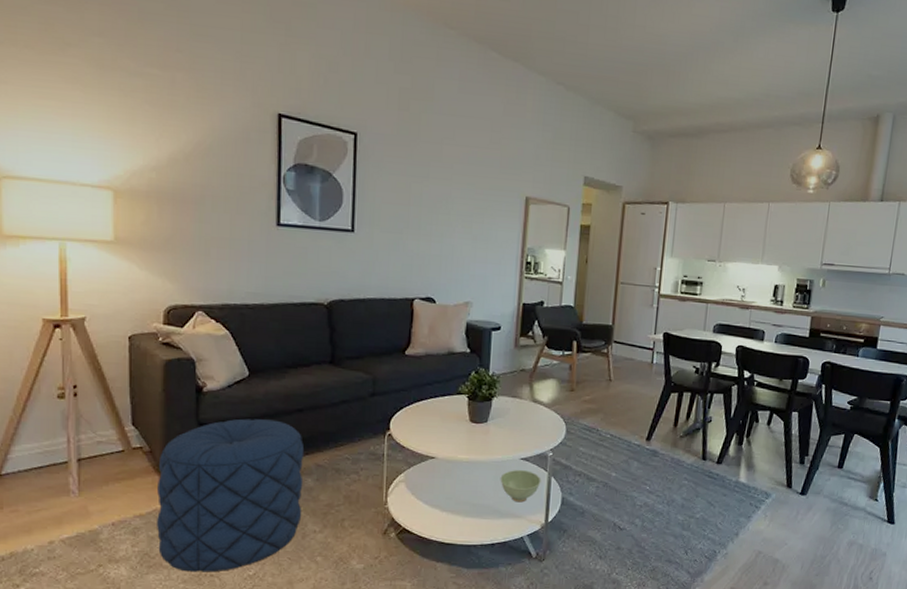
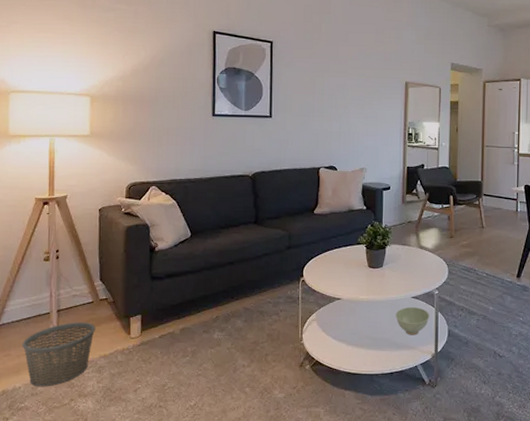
basket: none [33,474,129,550] -> present [22,322,96,387]
pouf: present [157,418,305,572] -> none [117,272,235,404]

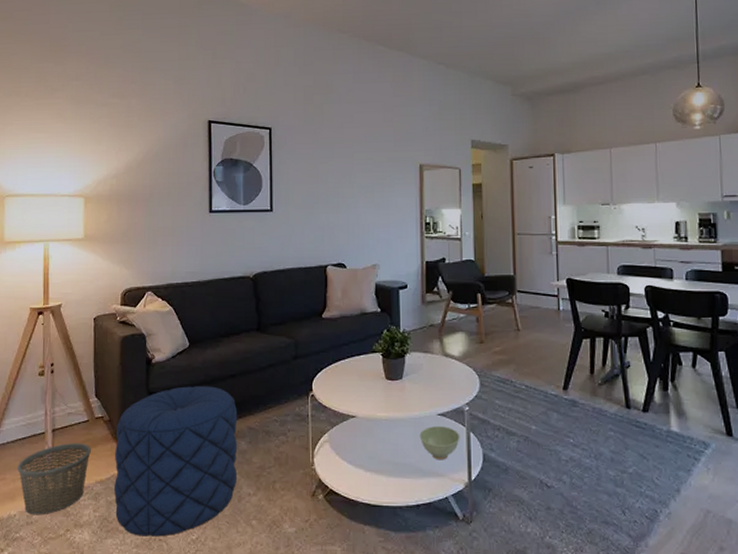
pouf: none [117,272,235,404] -> present [114,386,238,537]

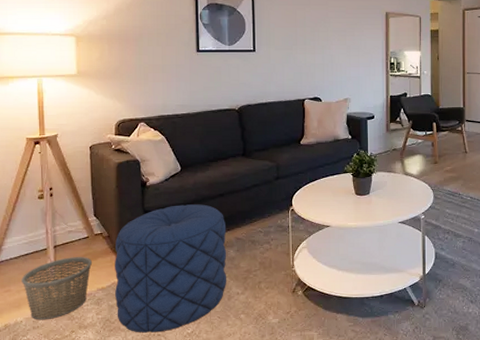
bowl: present [419,426,460,460] -> none [383,232,417,259]

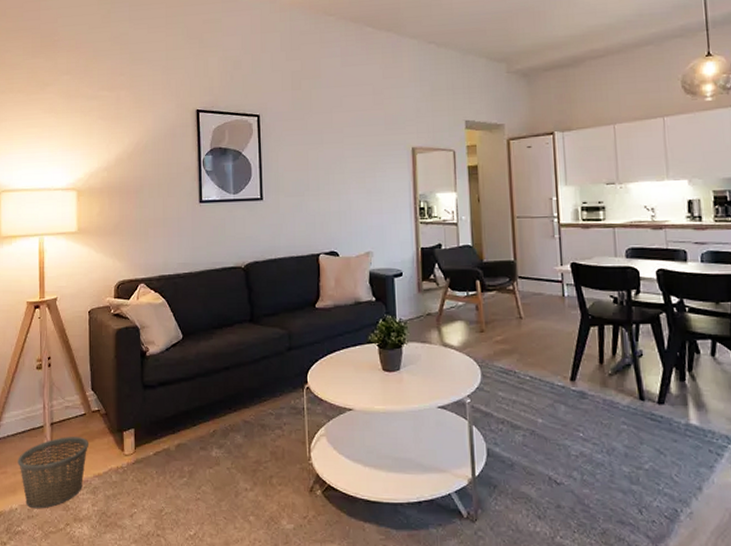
pouf: present [115,204,227,333] -> none [112,379,233,532]

